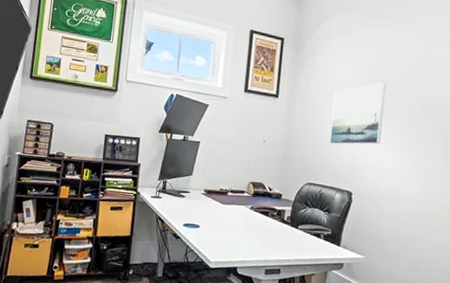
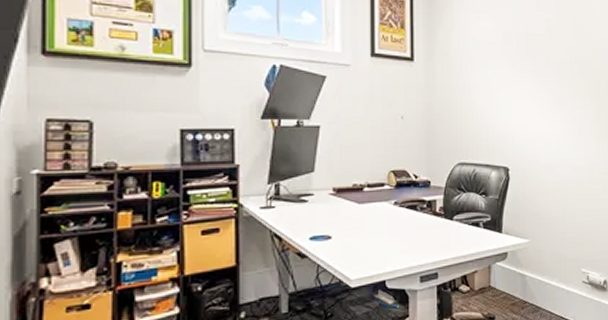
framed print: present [329,82,386,145] -> none [478,35,533,114]

